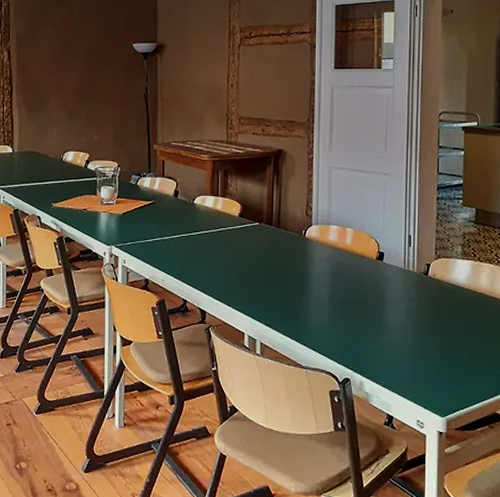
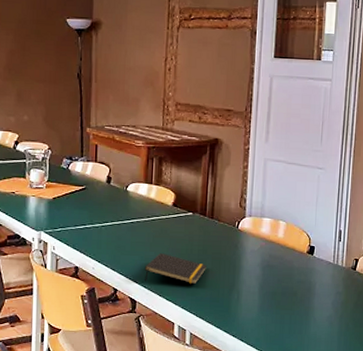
notepad: none [213,263,275,294] -> present [144,252,207,285]

